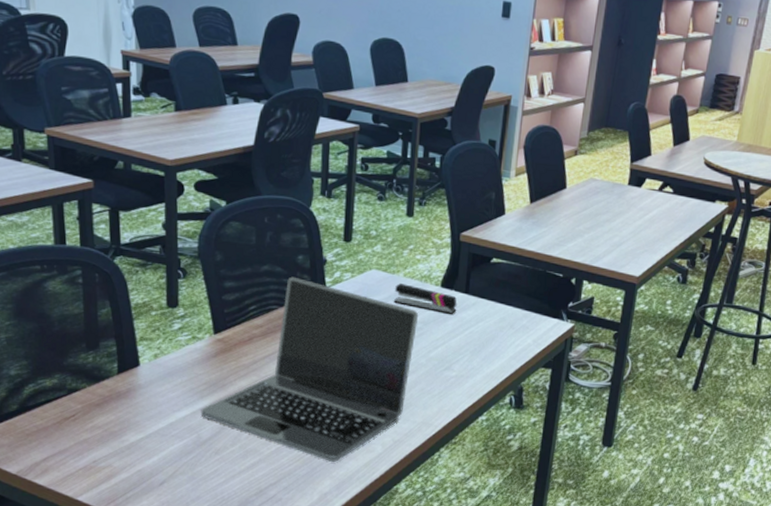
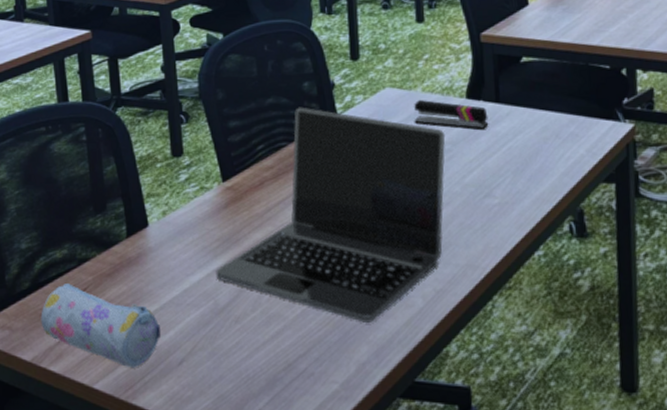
pencil case: none [27,409,146,486] -> present [41,283,162,368]

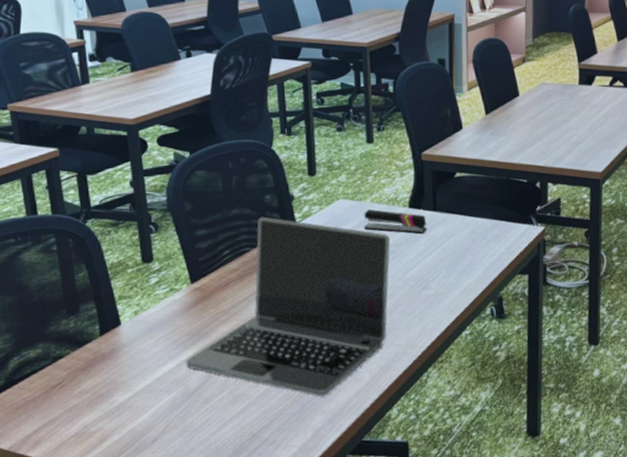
pencil case: present [41,283,162,368] -> none [16,379,136,449]

